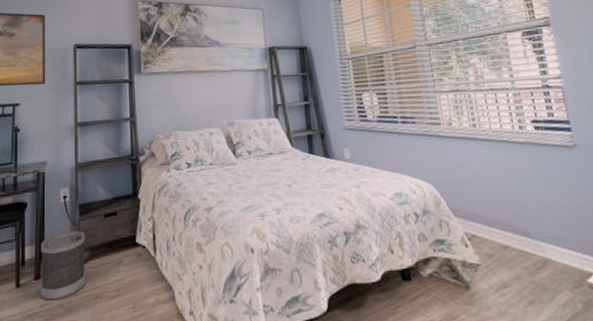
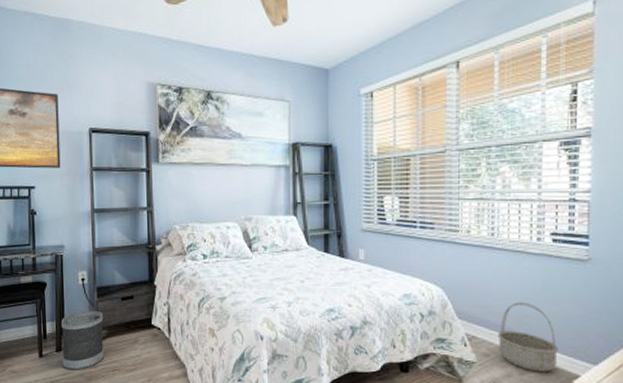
basket: none [497,194,566,272] -> present [497,302,558,372]

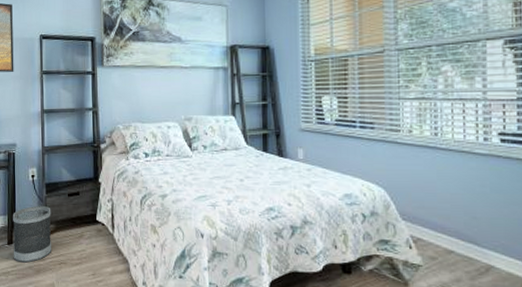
basket: present [497,302,558,372] -> none [444,203,511,278]

